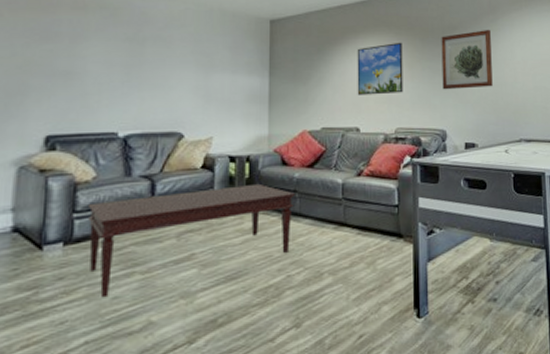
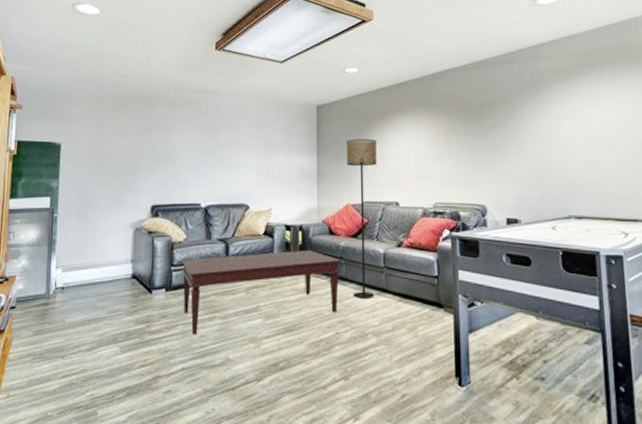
floor lamp: none [303,59,337,235] -> present [346,139,377,298]
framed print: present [357,42,403,95] -> none [395,120,441,171]
wall art: present [441,29,493,90] -> none [479,102,537,166]

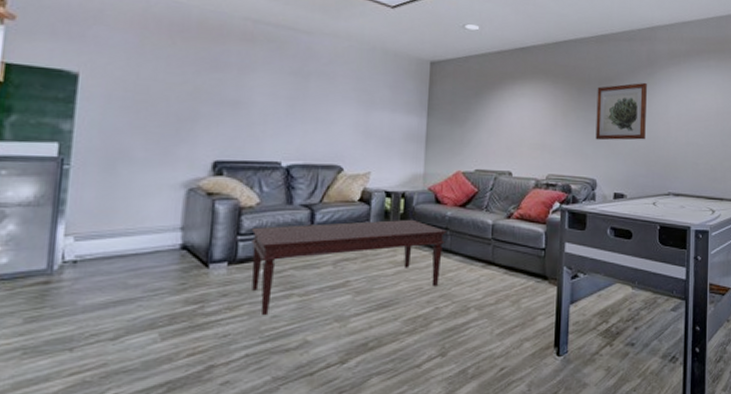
floor lamp: present [346,139,377,298] -> none [456,102,493,271]
wall art: none [479,102,537,166] -> present [595,82,647,141]

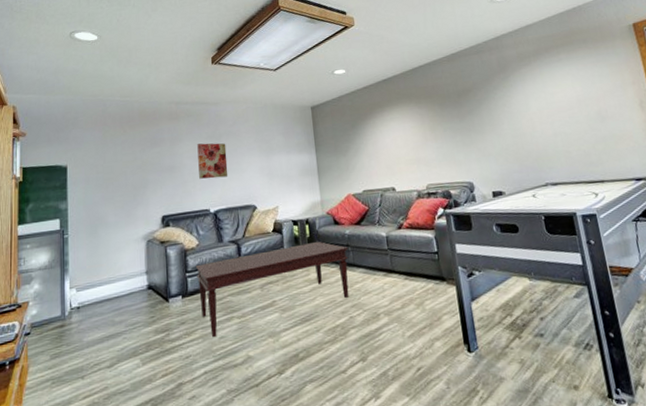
wall art: none [272,79,315,127] -> present [197,143,228,179]
wall art: present [595,82,647,141] -> none [457,86,512,147]

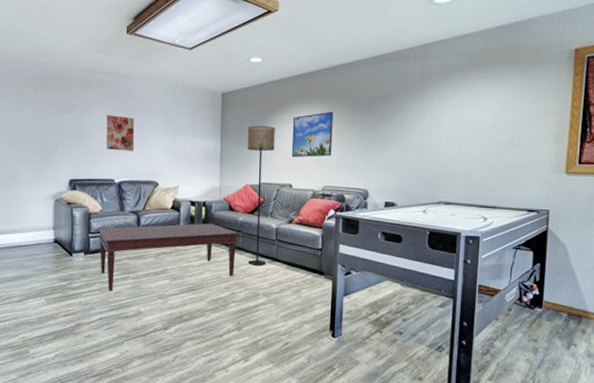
floor lamp: none [341,132,382,282] -> present [247,126,275,266]
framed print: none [384,109,429,160] -> present [291,111,333,157]

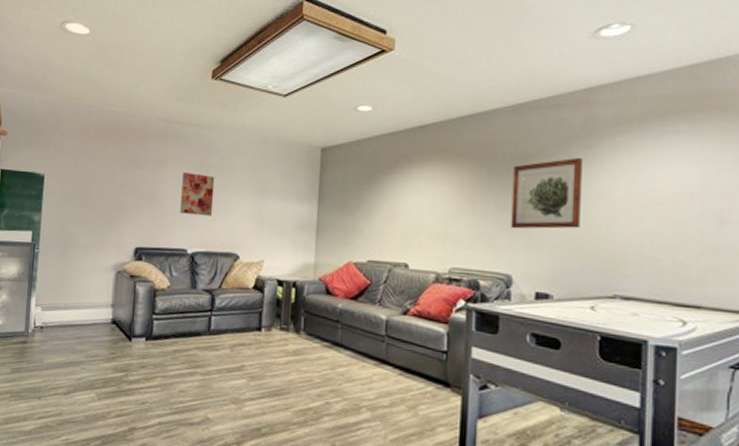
coffee table: present [97,223,239,292] -> none [163,308,337,390]
floor lamp: present [247,126,275,266] -> none [347,188,387,369]
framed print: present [291,111,333,157] -> none [408,171,464,230]
wall art: none [368,98,420,155] -> present [511,157,582,229]

